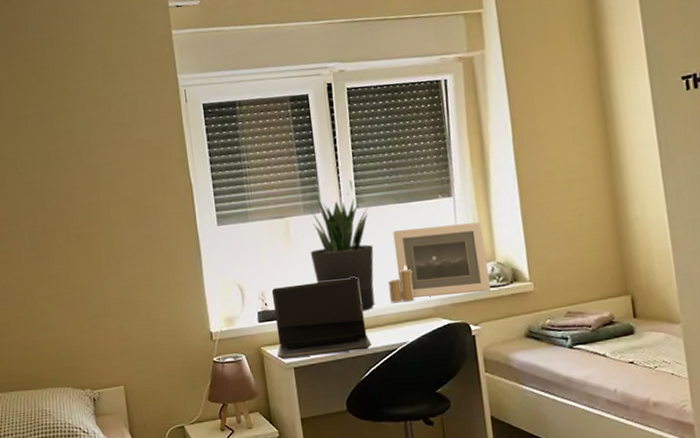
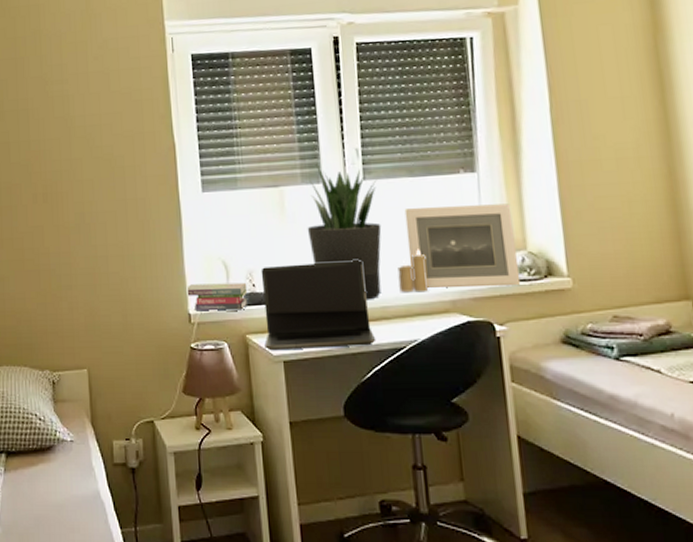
books: none [206,302,261,330] -> present [185,282,248,312]

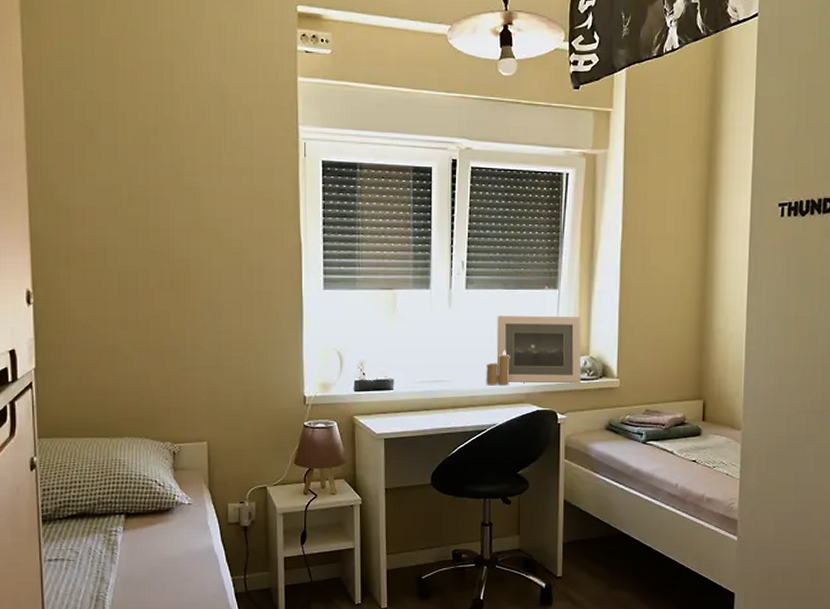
books: present [185,282,248,312] -> none [302,371,358,395]
laptop computer: present [261,260,376,351] -> none [369,357,463,430]
planter: present [307,163,382,300] -> none [414,271,477,391]

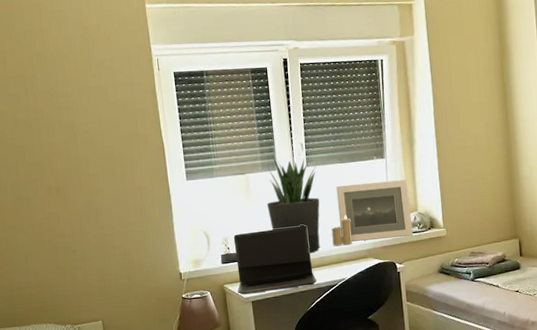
laptop computer: none [369,357,463,430] -> present [233,225,317,295]
planter: none [414,271,477,391] -> present [266,155,320,253]

